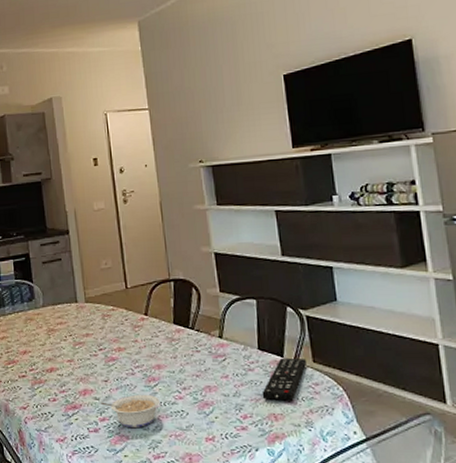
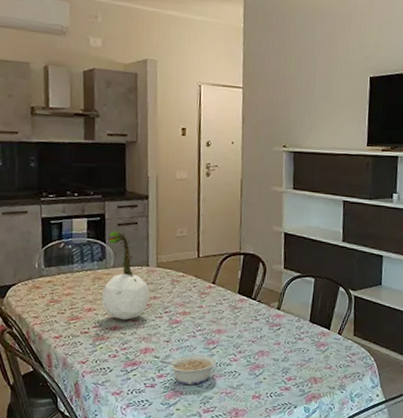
plant: none [30,268,85,360] -> present [97,231,154,319]
remote control: present [262,357,306,401] -> none [307,330,348,367]

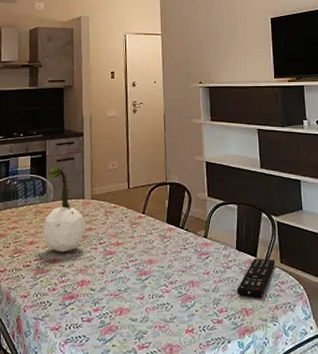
legume: present [160,355,217,385] -> none [96,286,149,319]
remote control: none [307,330,348,367] -> present [237,258,275,297]

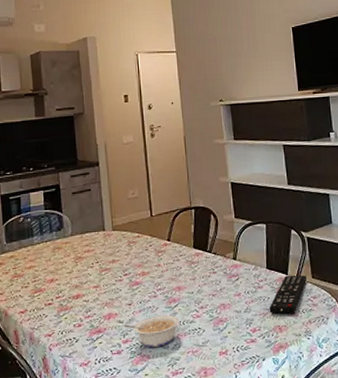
plant: present [39,166,89,252] -> none [58,198,111,287]
legume: none [96,286,149,319] -> present [124,314,180,348]

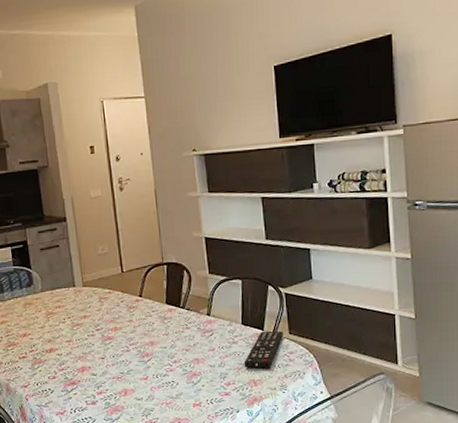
legume: present [124,314,180,348] -> none [98,368,153,400]

